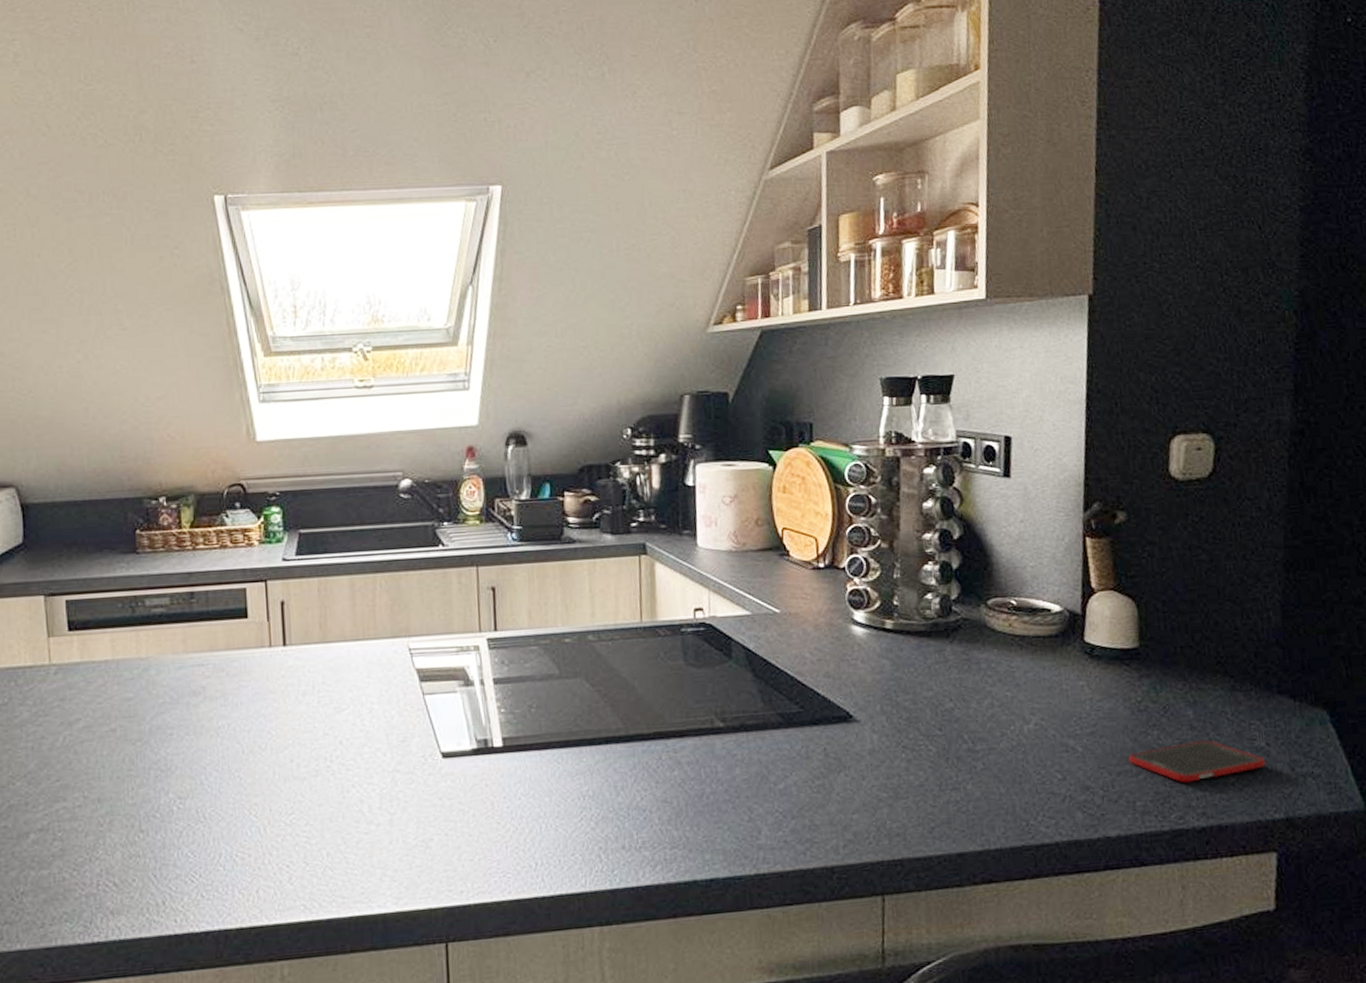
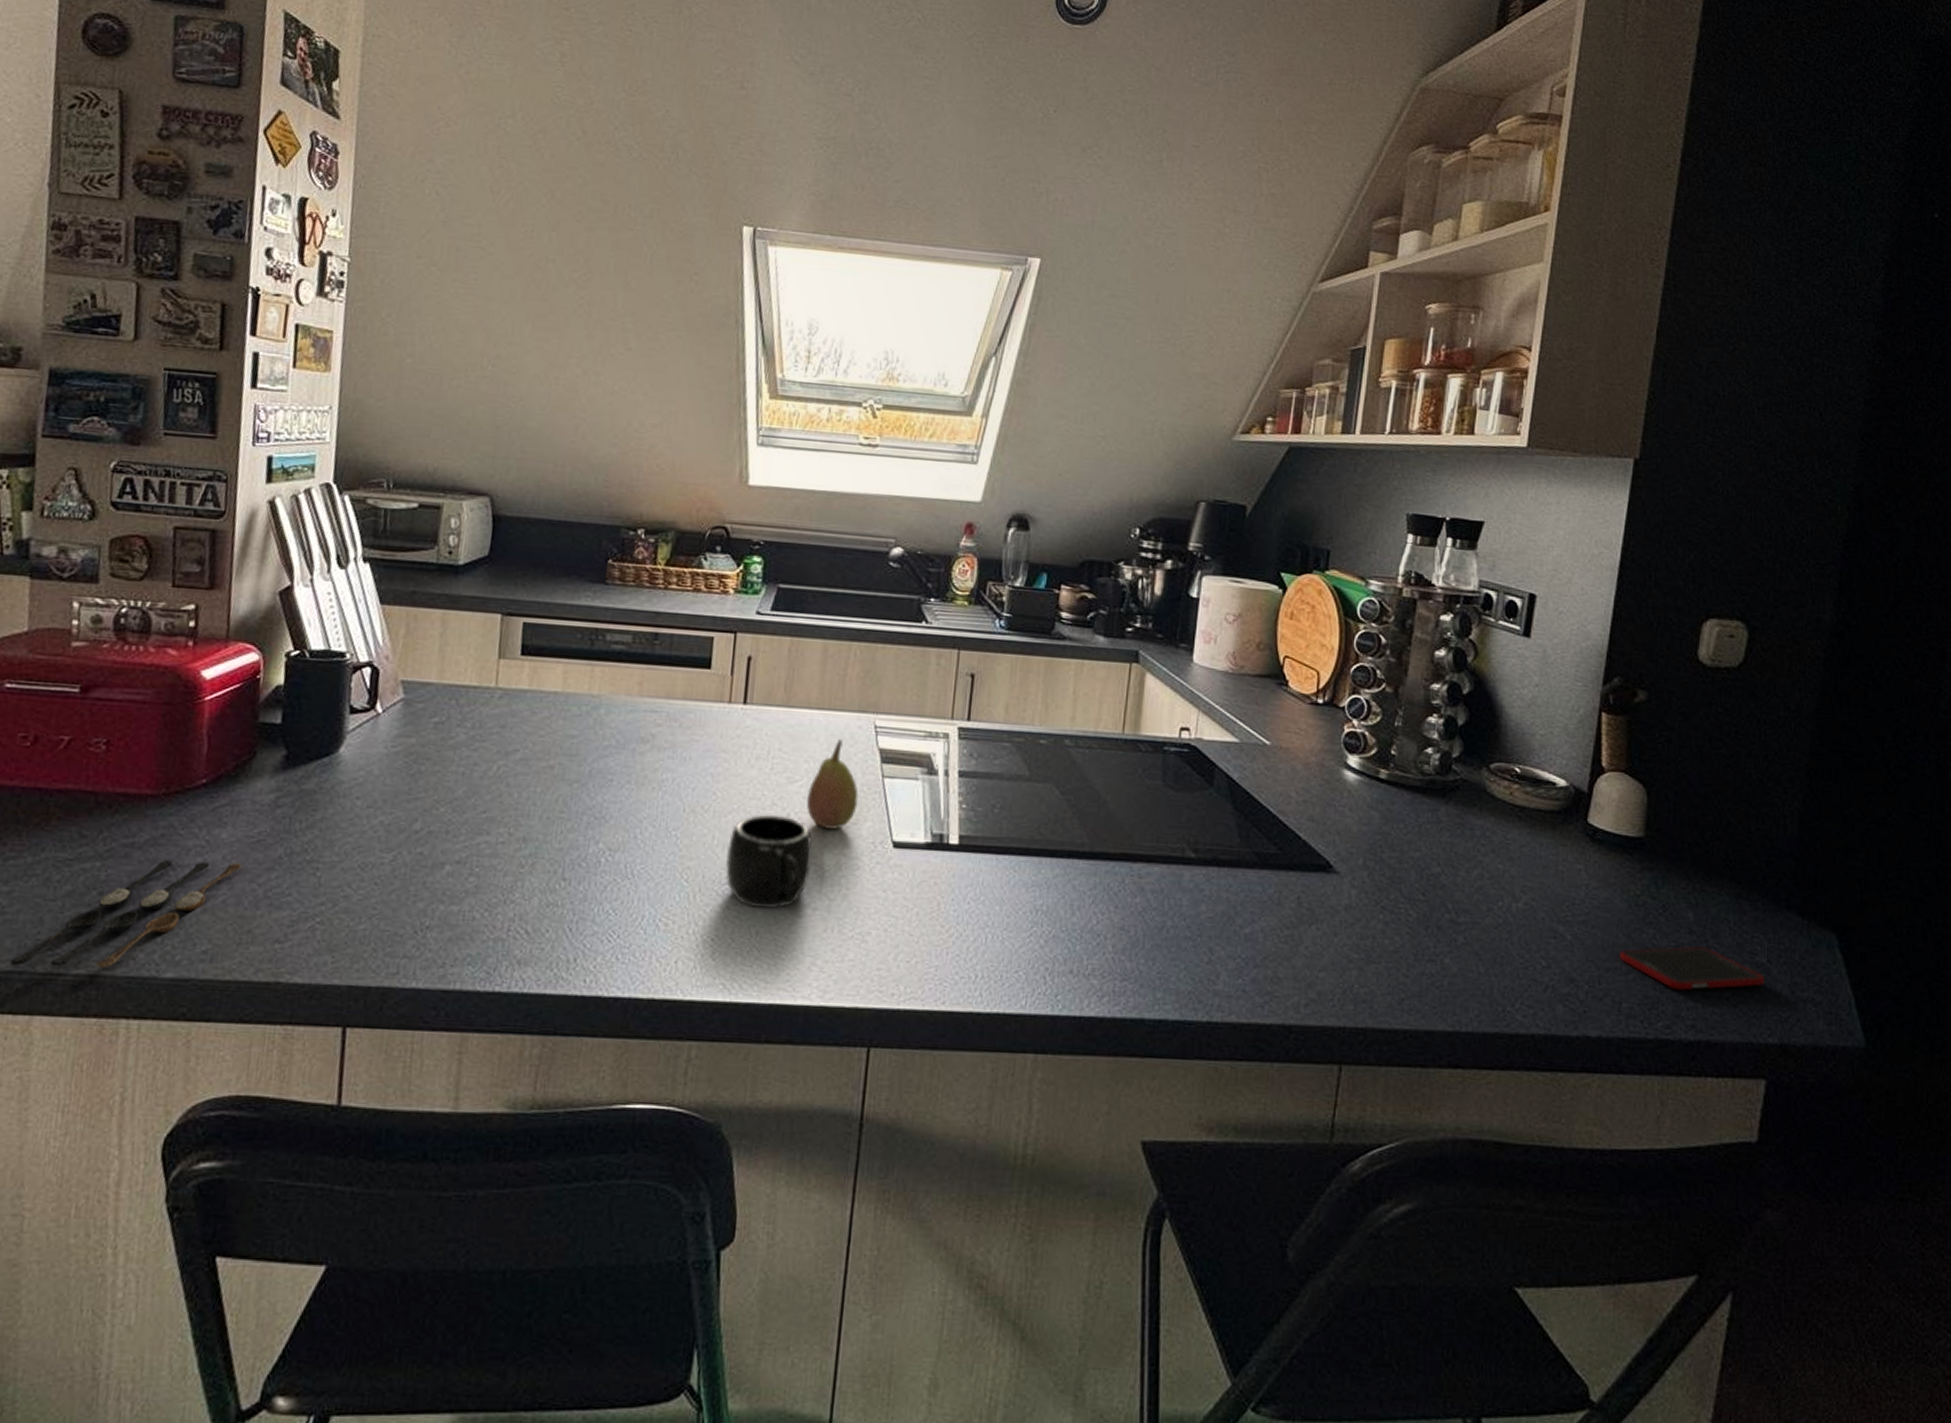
mug: none [288,743,369,833] -> present [725,813,813,910]
fruit: none [356,666,404,750] -> present [807,739,859,830]

